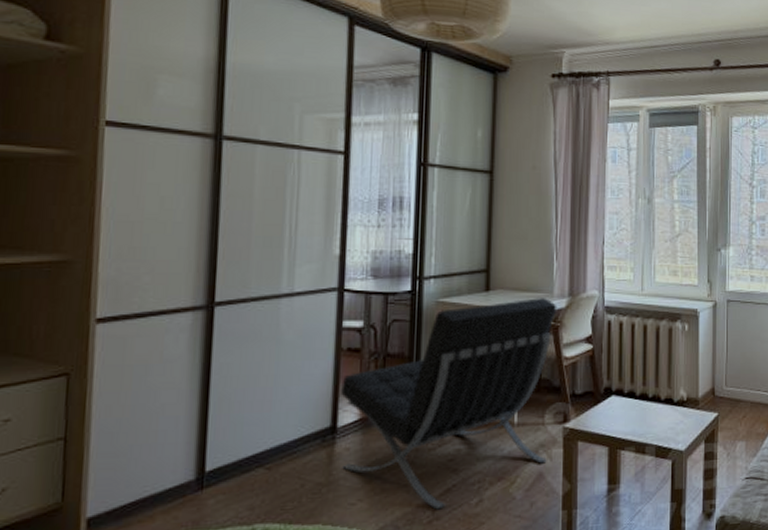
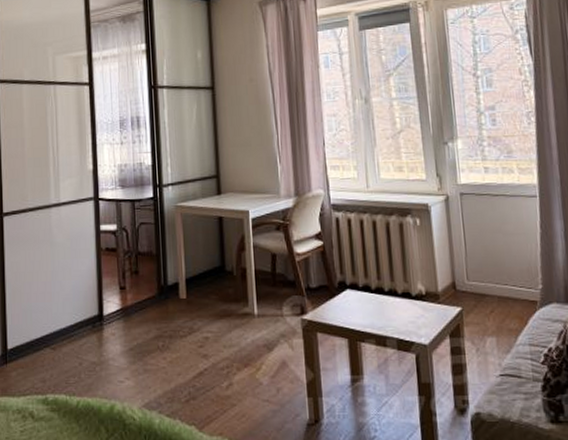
lounge chair: present [341,298,557,510] -> none [103,199,289,391]

